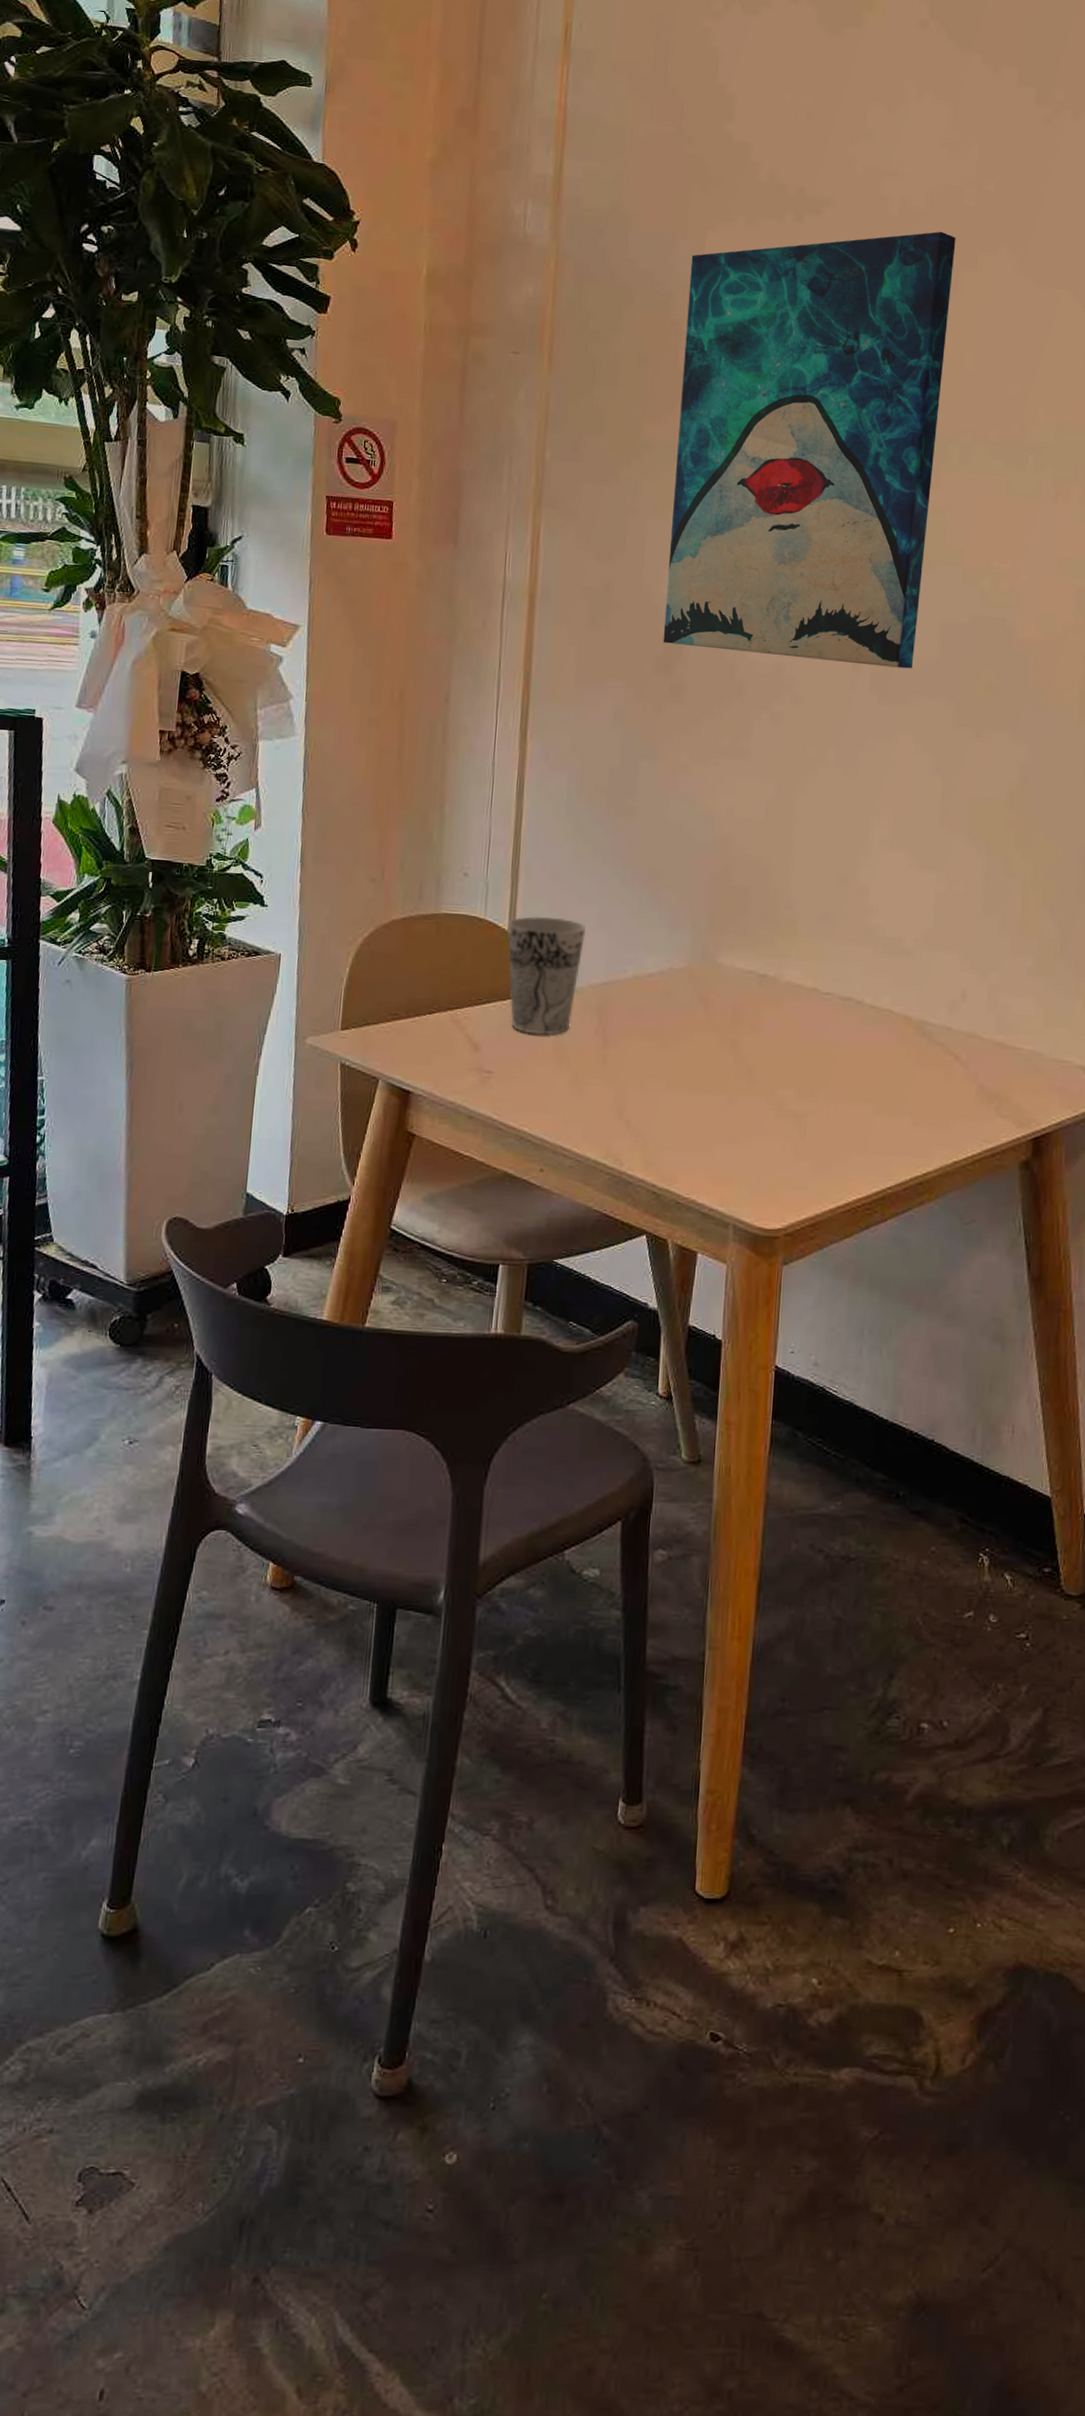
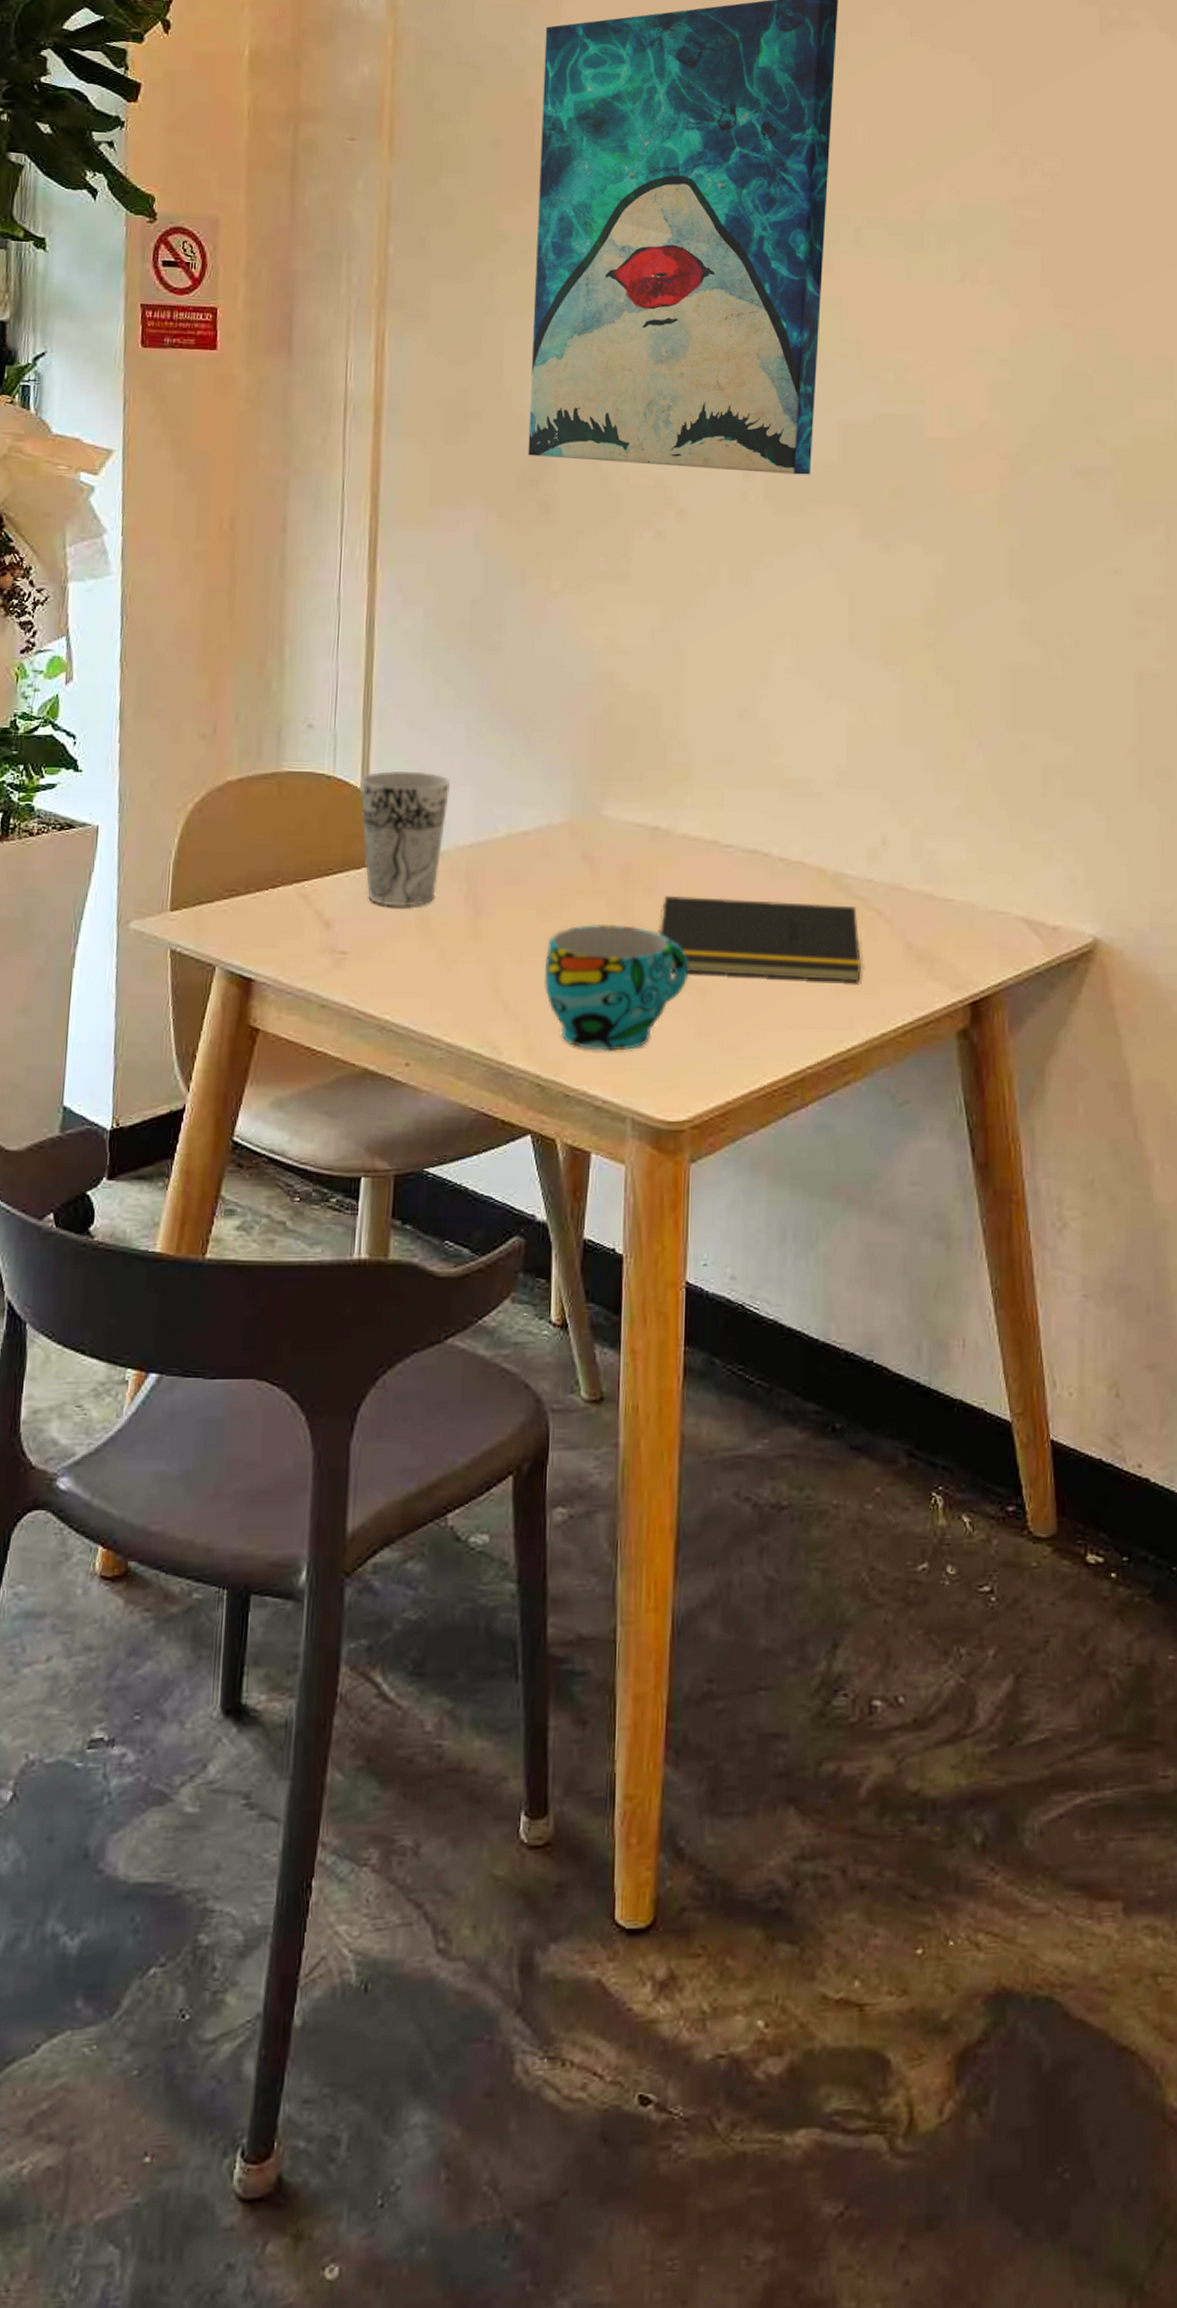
cup: none [661,1056,788,1167] -> present [543,923,689,1051]
notepad: none [762,1034,939,1116] -> present [657,895,861,982]

